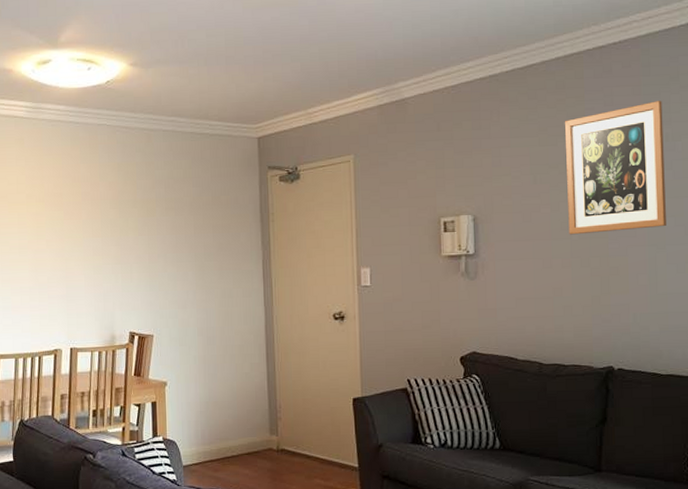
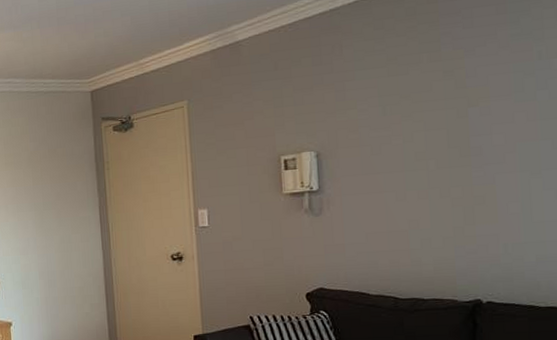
wall art: present [564,101,666,235] -> none [416,17,542,165]

